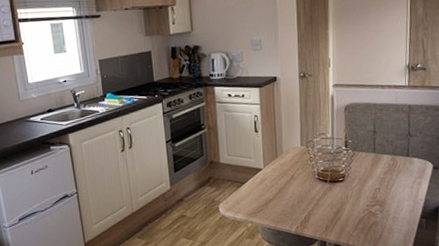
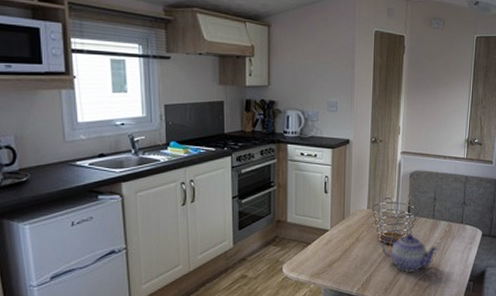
teapot: none [318,169,383,210] -> present [381,233,439,272]

